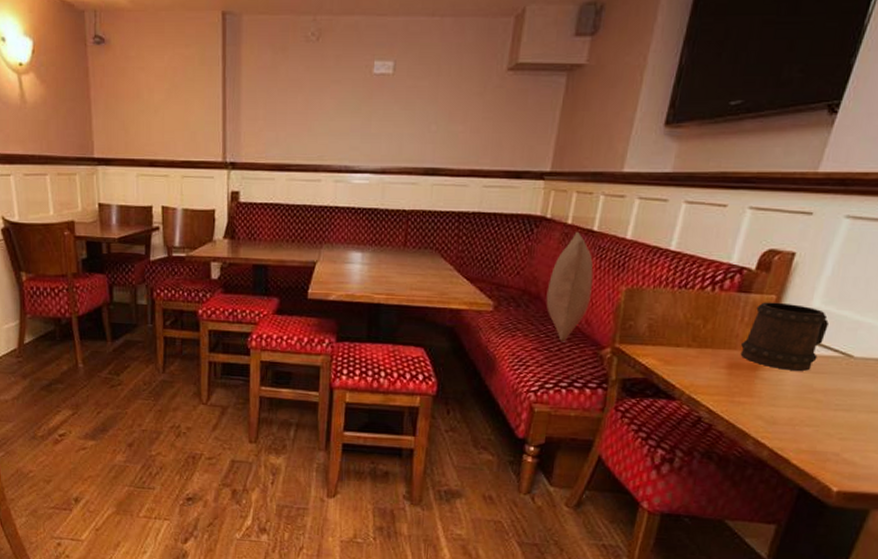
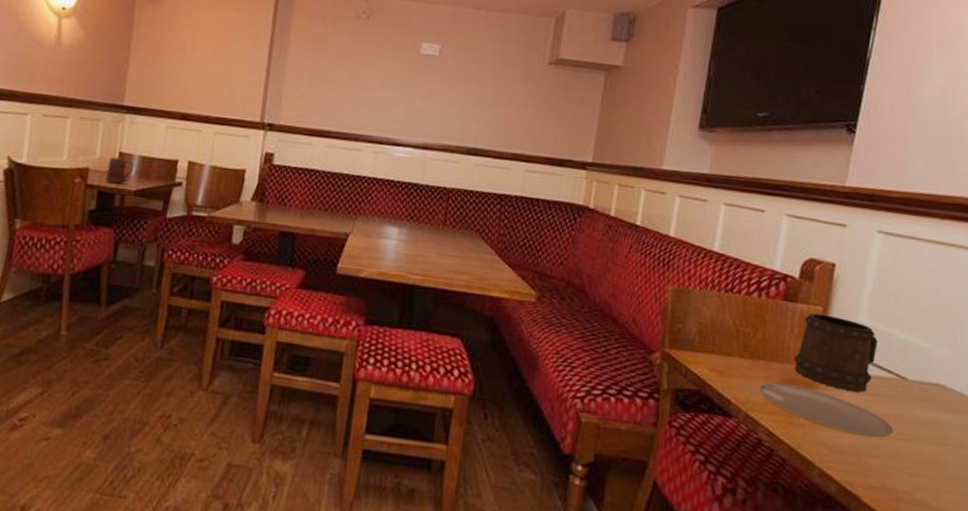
beer mug: none [90,209,113,233] -> present [105,157,134,184]
pillow: present [546,231,594,343] -> none [591,224,638,343]
plate: none [703,367,832,410] -> present [758,382,894,438]

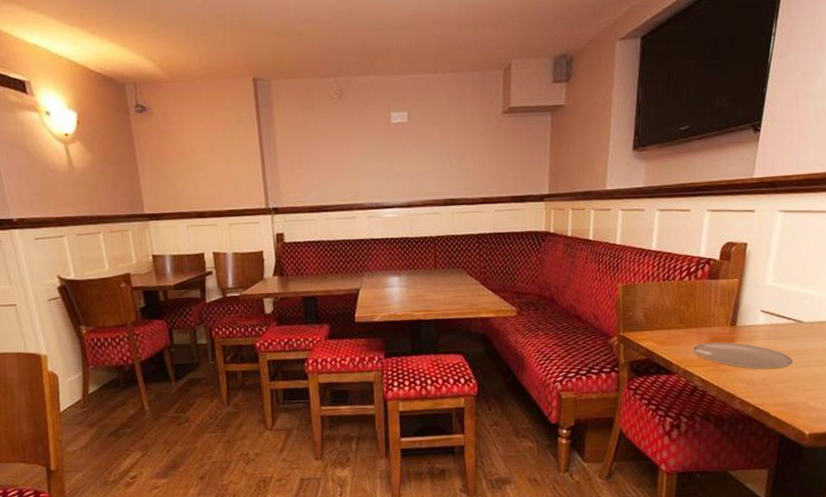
beer mug: present [105,157,134,184] -> none [145,260,168,283]
beer mug: present [794,313,877,392] -> none [718,284,780,339]

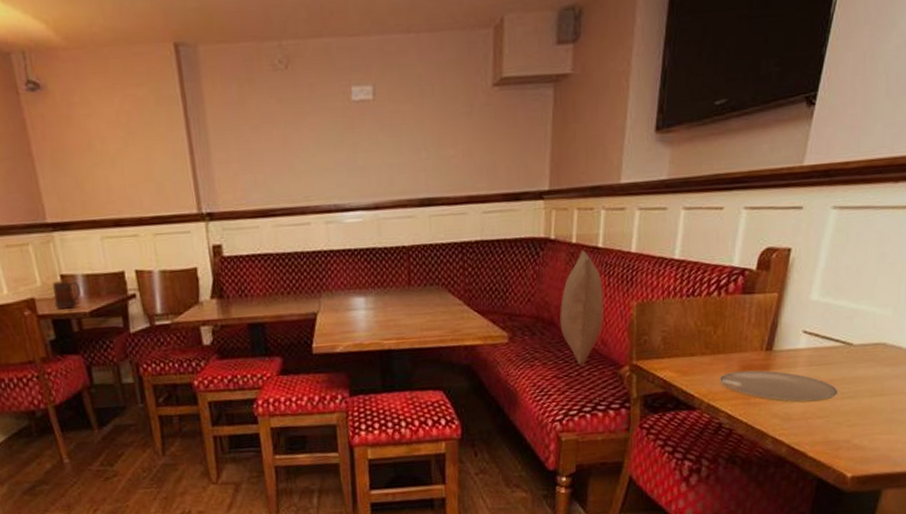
beer mug: none [145,260,168,283] -> present [52,281,81,310]
pillow: none [559,241,595,336] -> present [560,249,604,366]

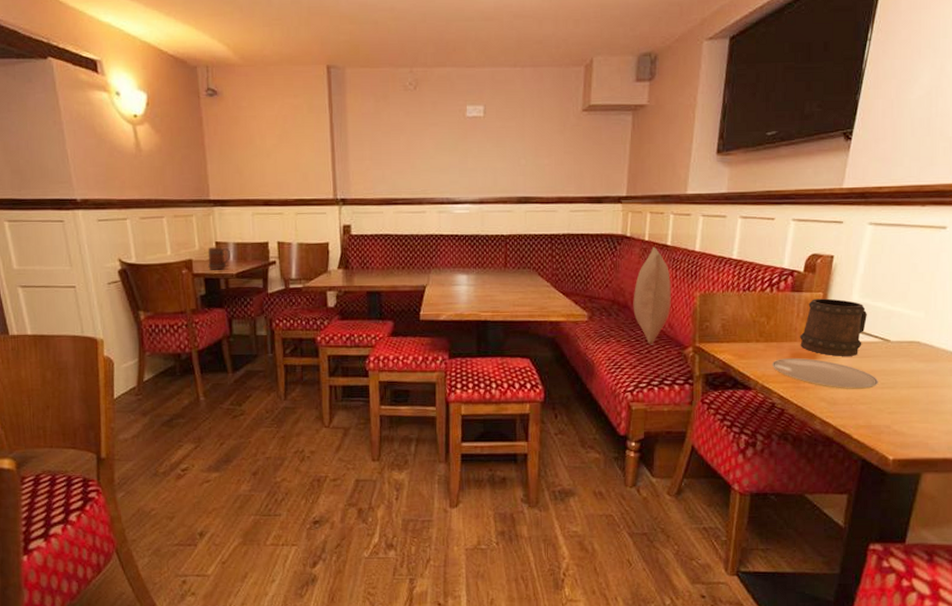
beer mug: none [751,299,828,366] -> present [800,298,867,356]

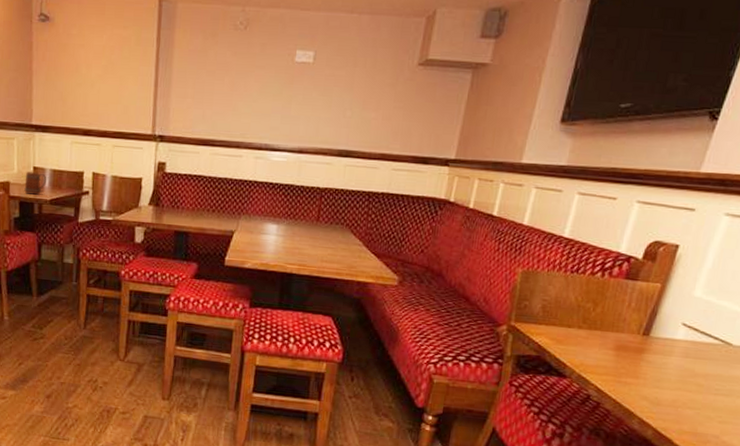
pillow: present [633,246,671,345] -> none [447,215,492,318]
plate: present [772,357,879,389] -> none [592,349,713,393]
beer mug: present [800,298,867,356] -> none [627,289,709,356]

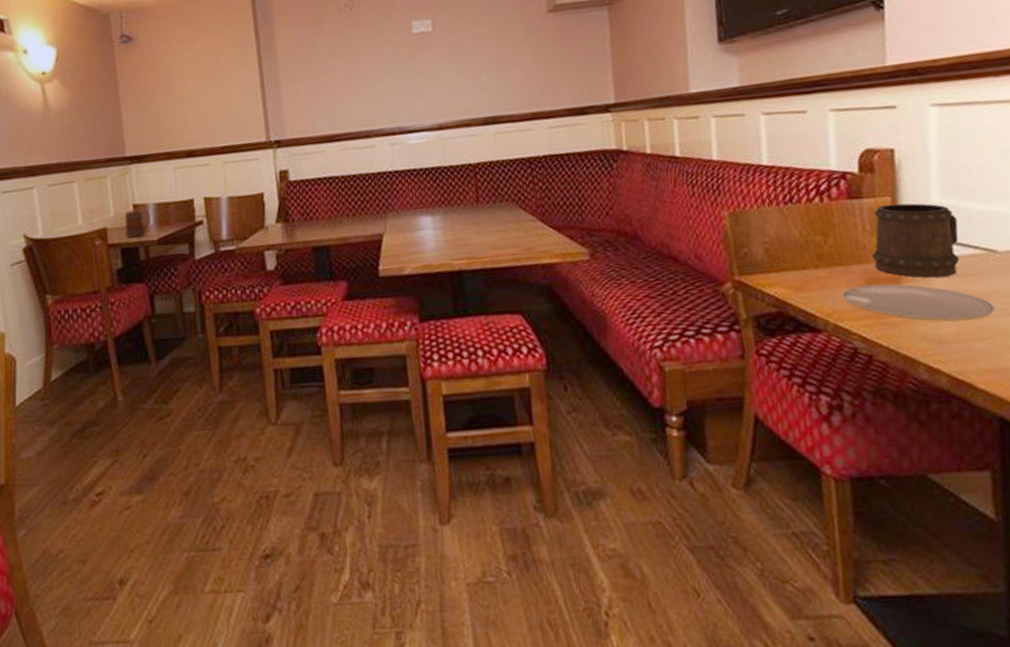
plate: none [592,349,713,393] -> present [841,283,996,322]
beer mug: none [627,289,709,356] -> present [872,203,960,278]

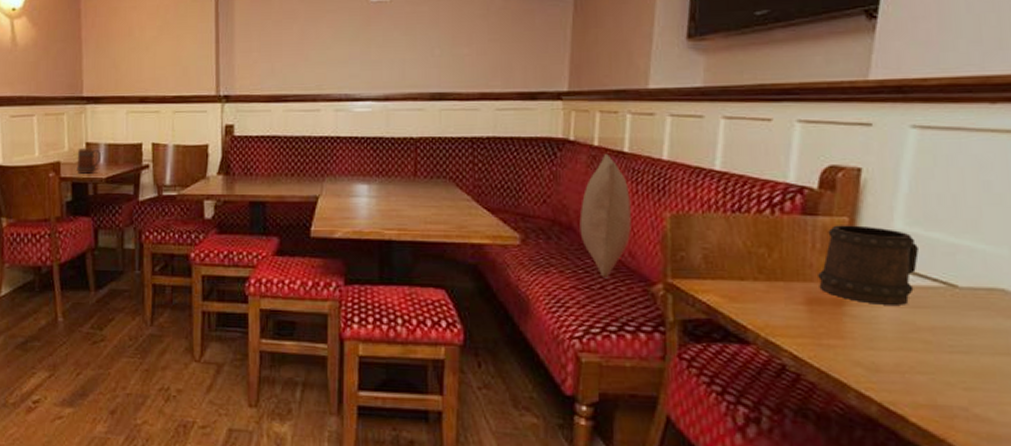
pillow: none [643,159,694,284] -> present [579,153,631,279]
plate: present [841,283,996,322] -> none [778,303,944,352]

